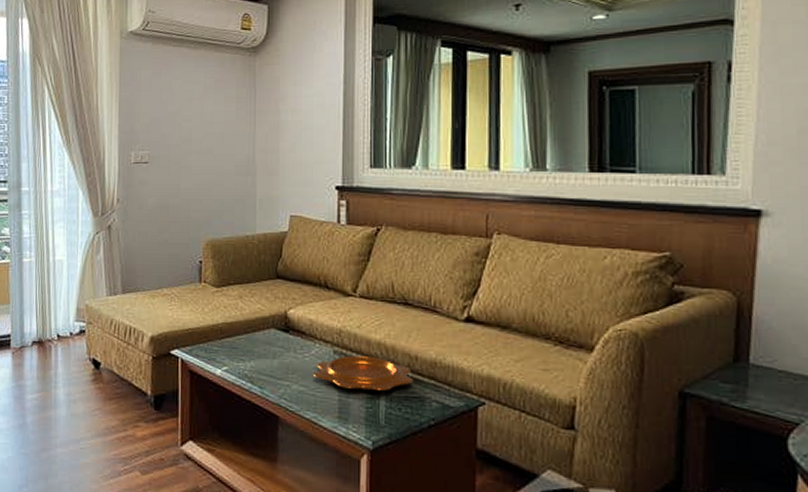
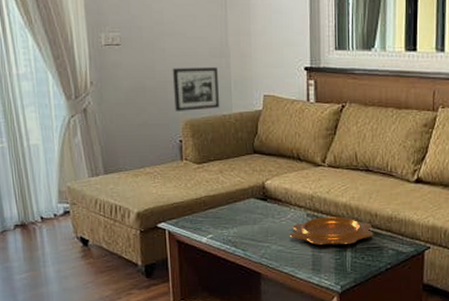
picture frame: none [196,185,244,231] -> present [172,66,220,111]

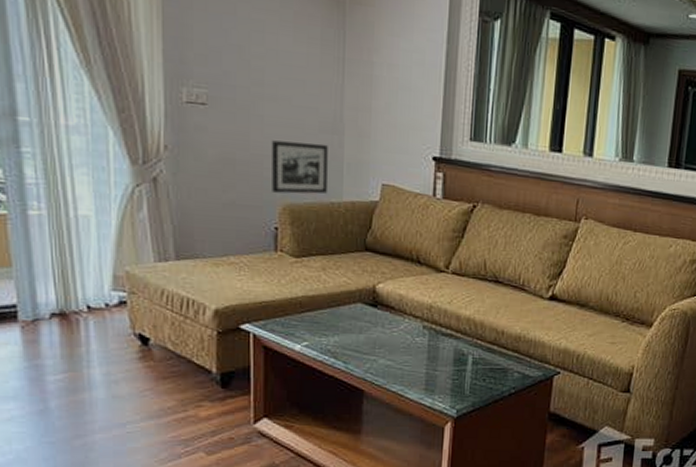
decorative bowl: present [289,216,374,246] -> none [400,330,499,364]

